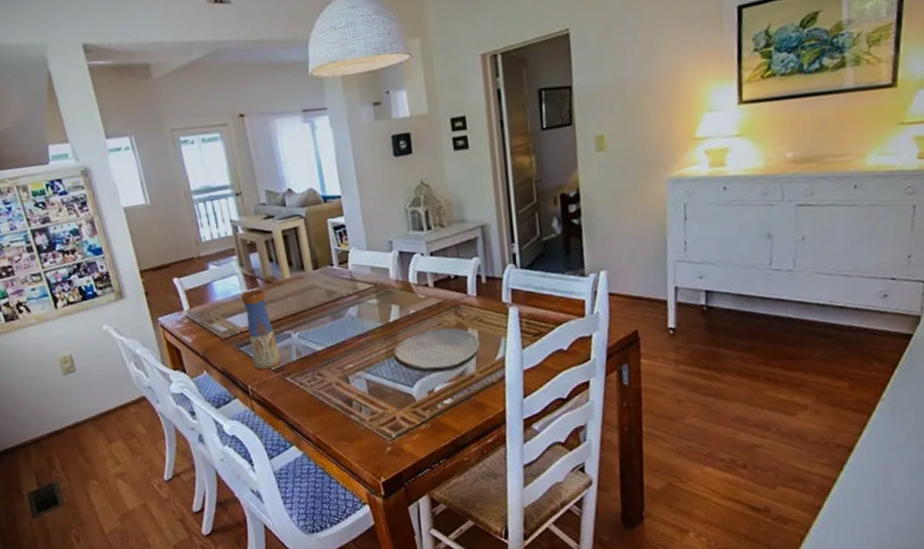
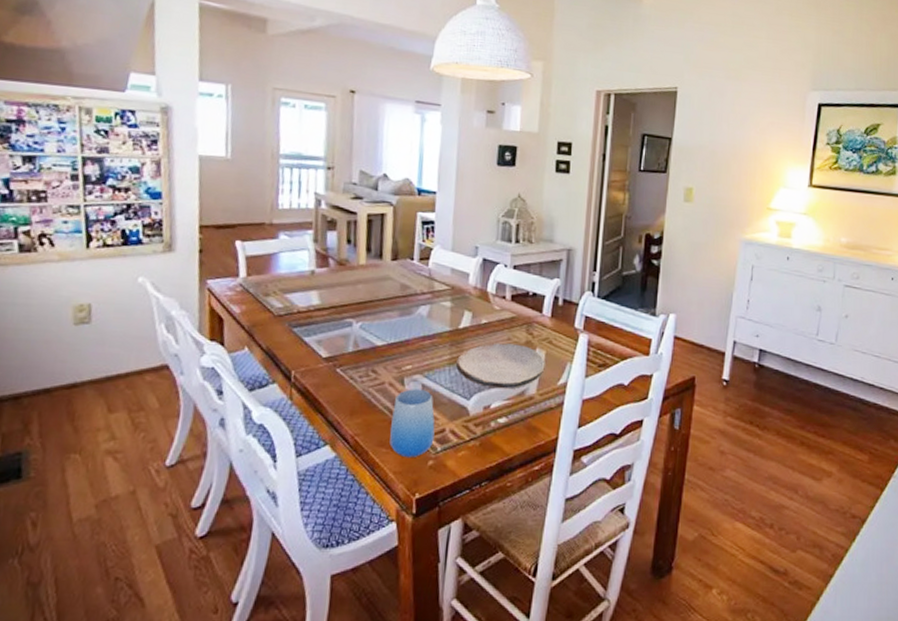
vase: present [240,288,282,371] -> none [303,268,336,357]
cup: none [344,384,388,448] -> present [389,389,435,458]

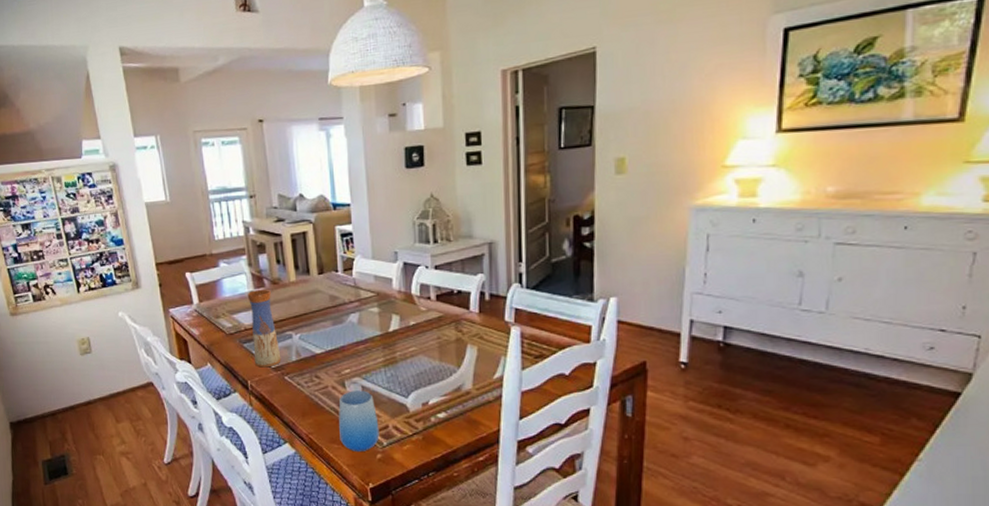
vase: none [303,268,336,357] -> present [247,289,281,368]
plate: present [455,343,546,390] -> none [390,342,479,386]

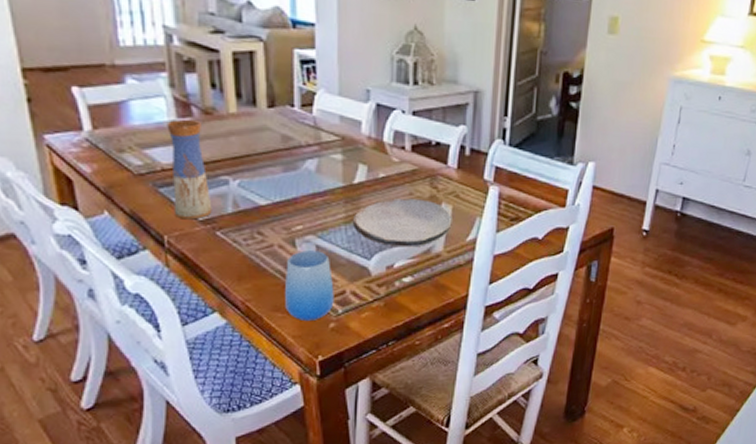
plate: none [390,342,479,386] -> present [352,198,453,248]

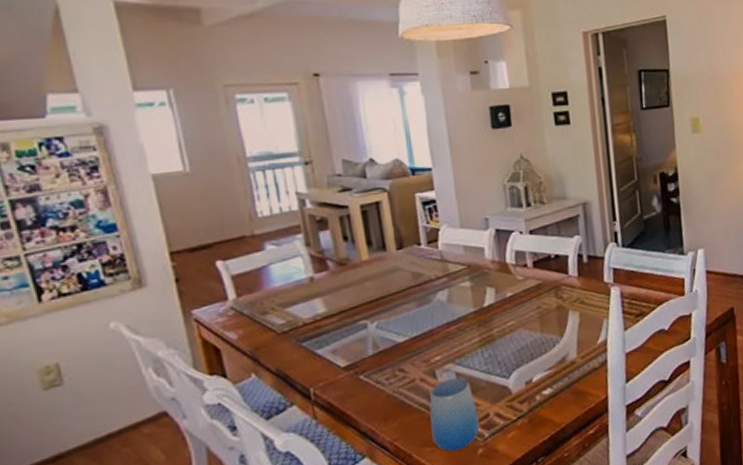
vase: present [167,119,212,220] -> none [305,272,354,370]
plate: present [352,198,453,248] -> none [487,310,582,362]

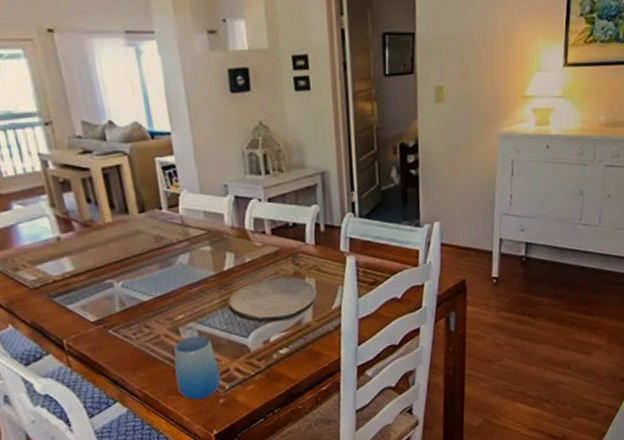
plate: none [487,310,582,362] -> present [227,276,317,323]

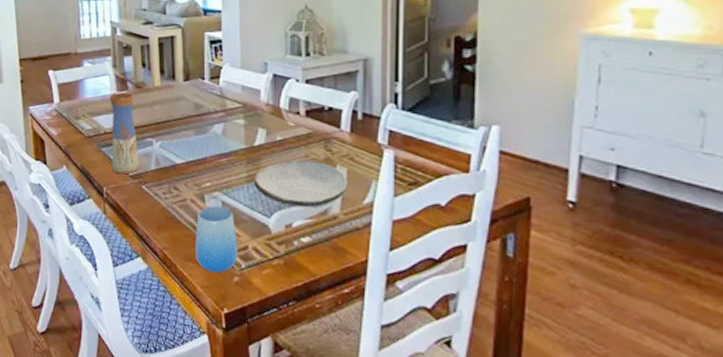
vase: none [52,232,103,323] -> present [109,92,140,175]

